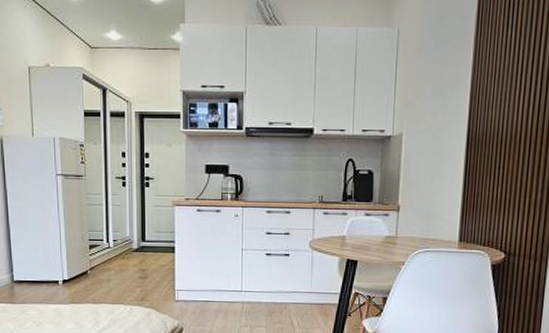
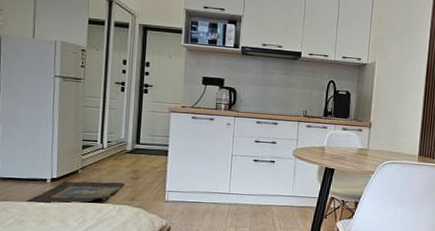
rug: none [41,281,134,306] -> present [25,181,125,204]

